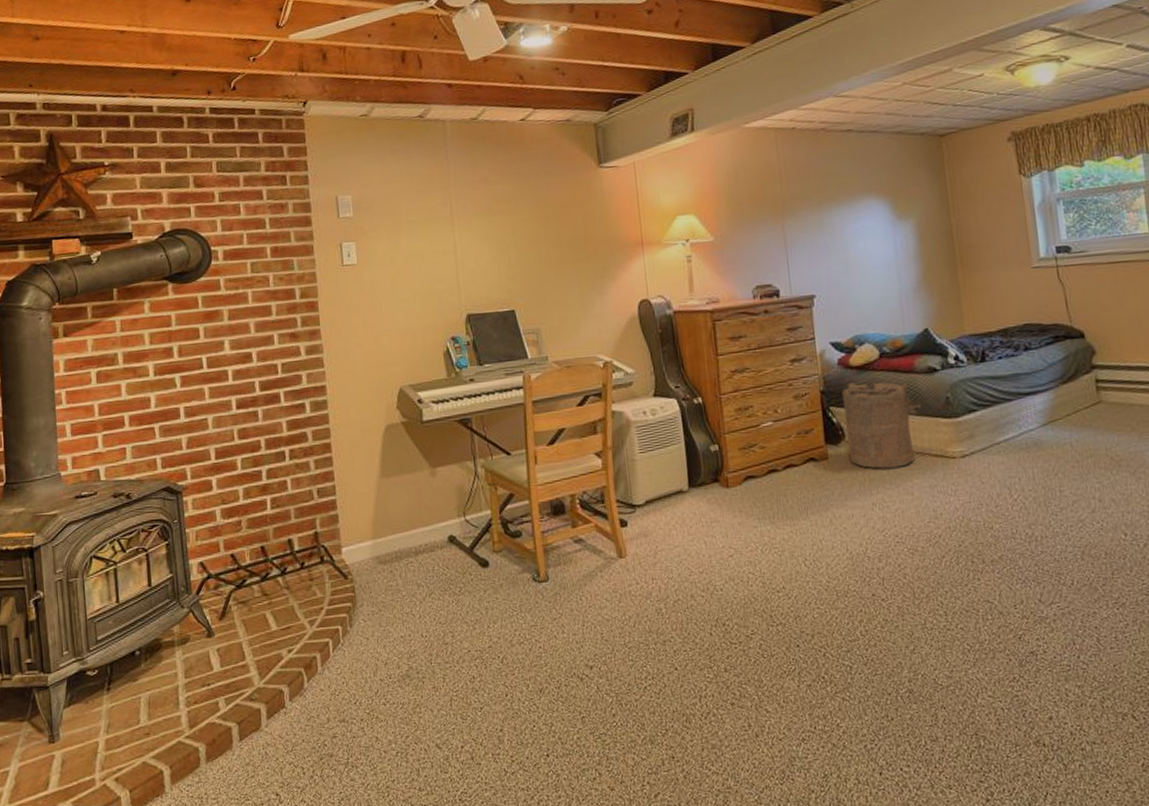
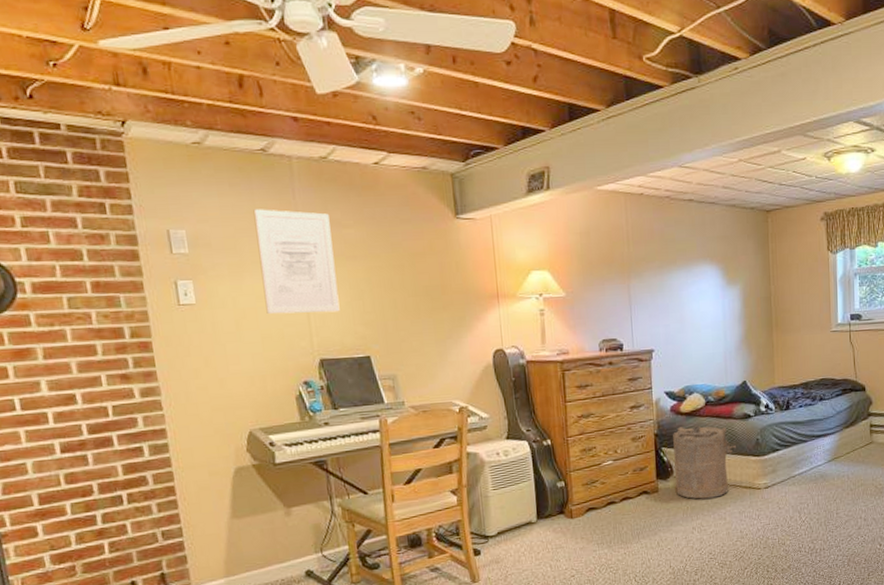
wall art: none [410,171,487,271] -> present [253,209,340,315]

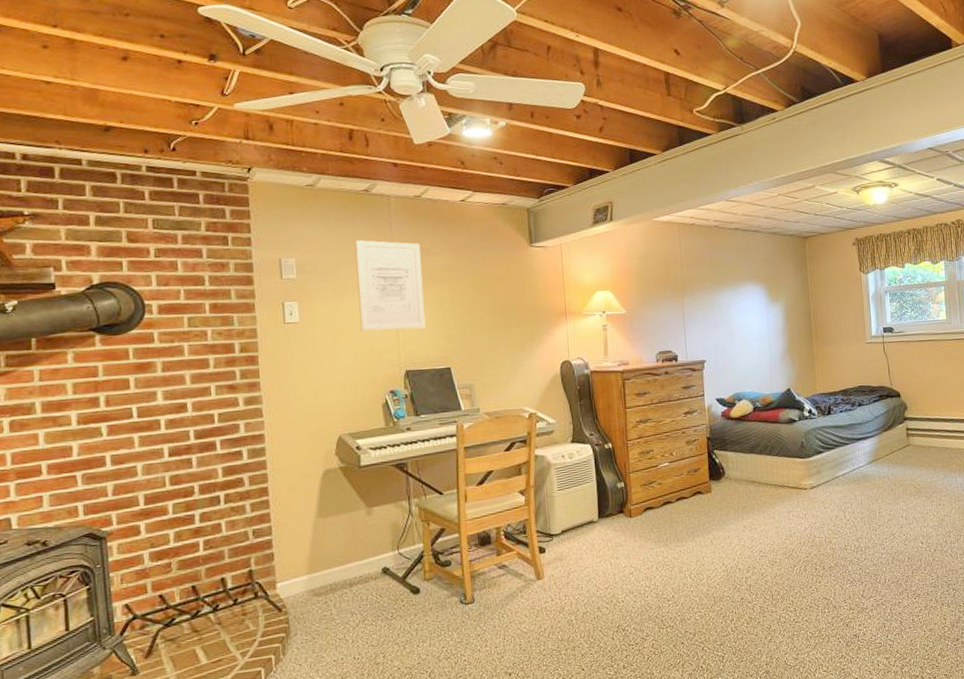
laundry hamper: present [673,425,736,499] -> none [724,429,783,499]

